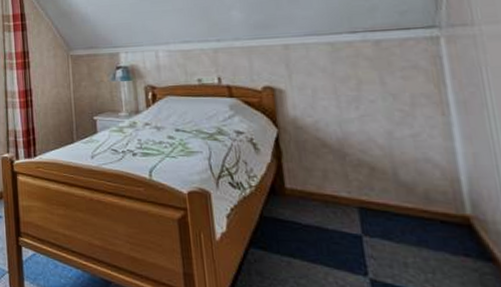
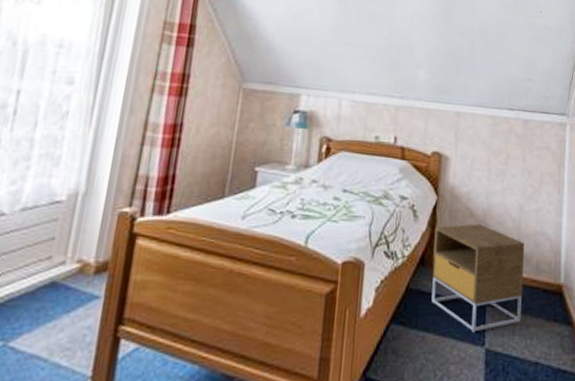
nightstand: none [281,153,414,261] -> present [431,223,525,332]

